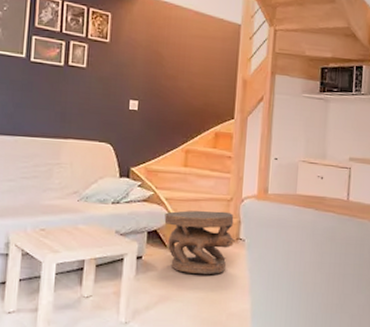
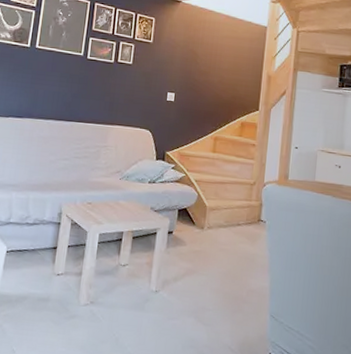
carved stool: present [164,210,235,274] -> none [193,192,257,252]

